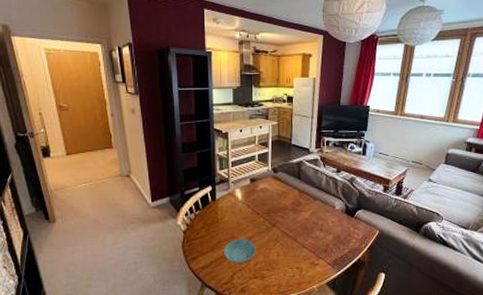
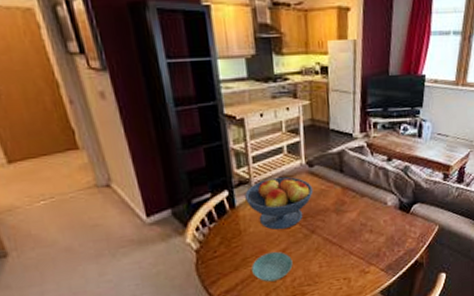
fruit bowl: none [224,178,276,221] -> present [245,176,313,230]

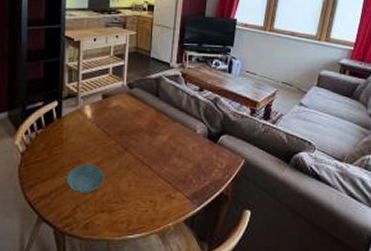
fruit bowl: present [245,176,313,230] -> none [71,94,131,144]

